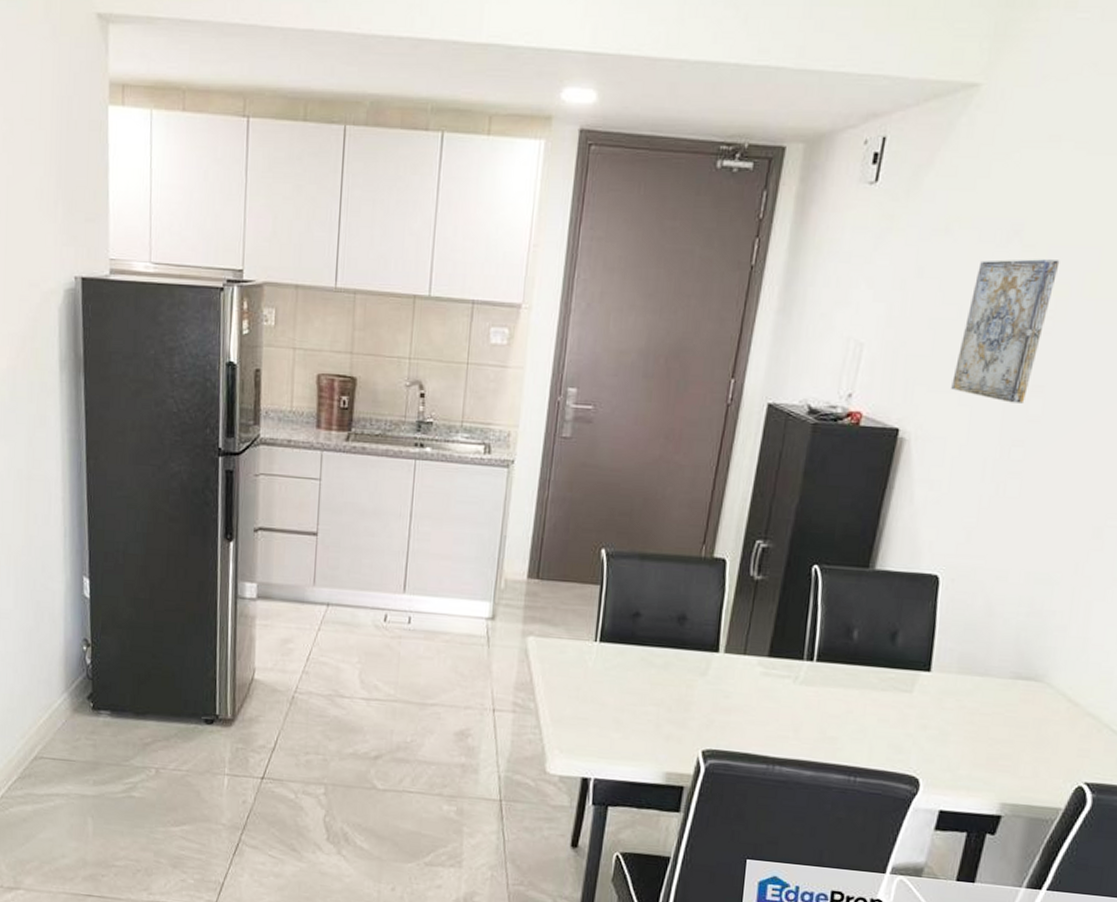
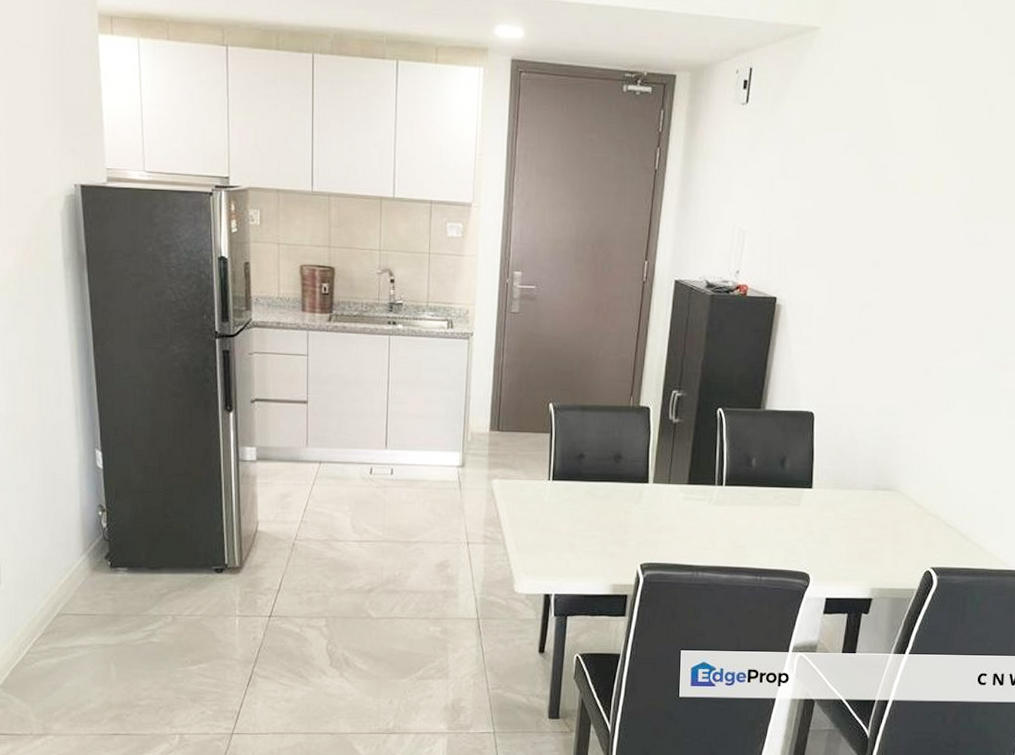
wall art: present [951,259,1060,403] -> none [814,163,887,275]

